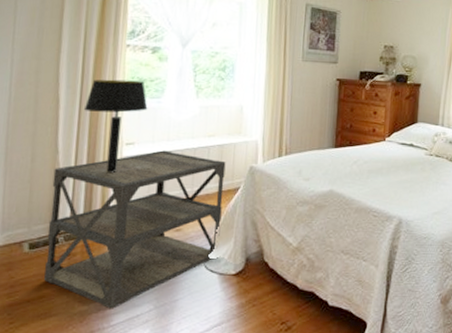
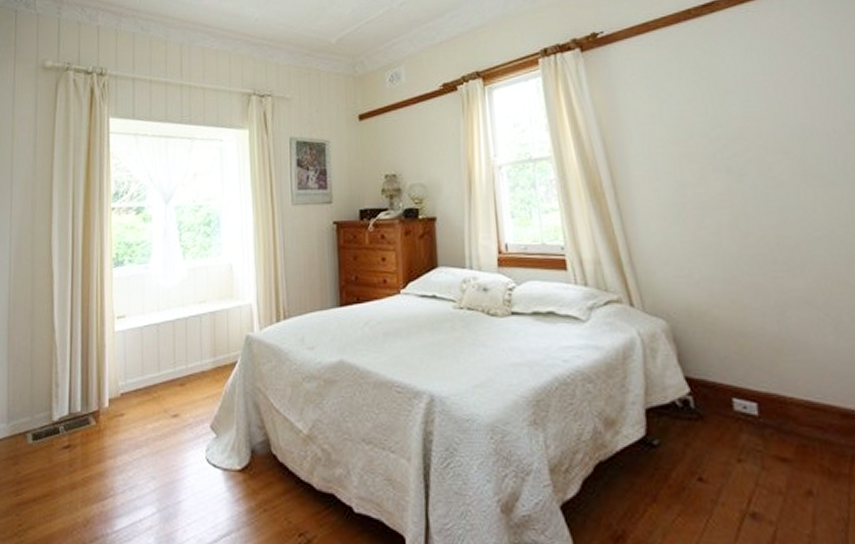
side table: present [44,150,226,309] -> none [48,322,220,511]
table lamp: present [83,79,148,172] -> none [75,246,136,351]

